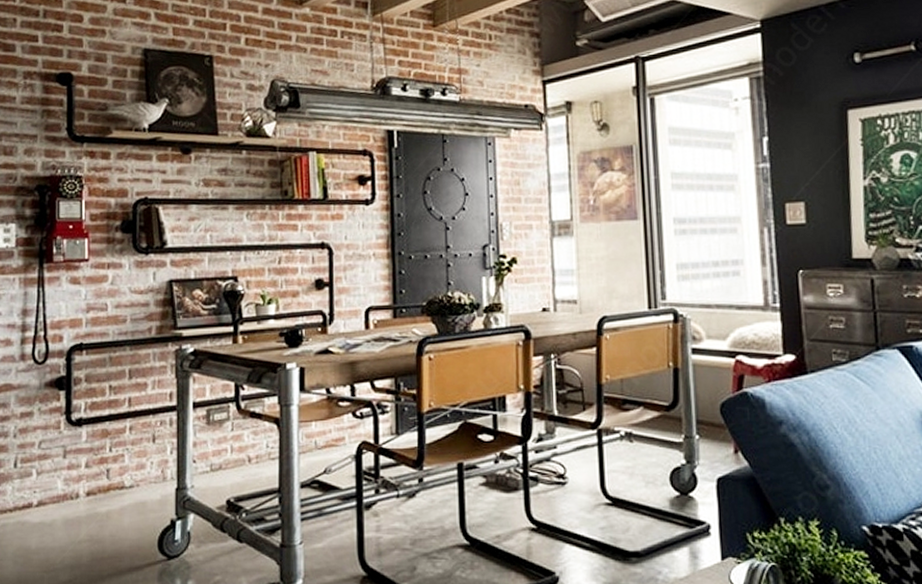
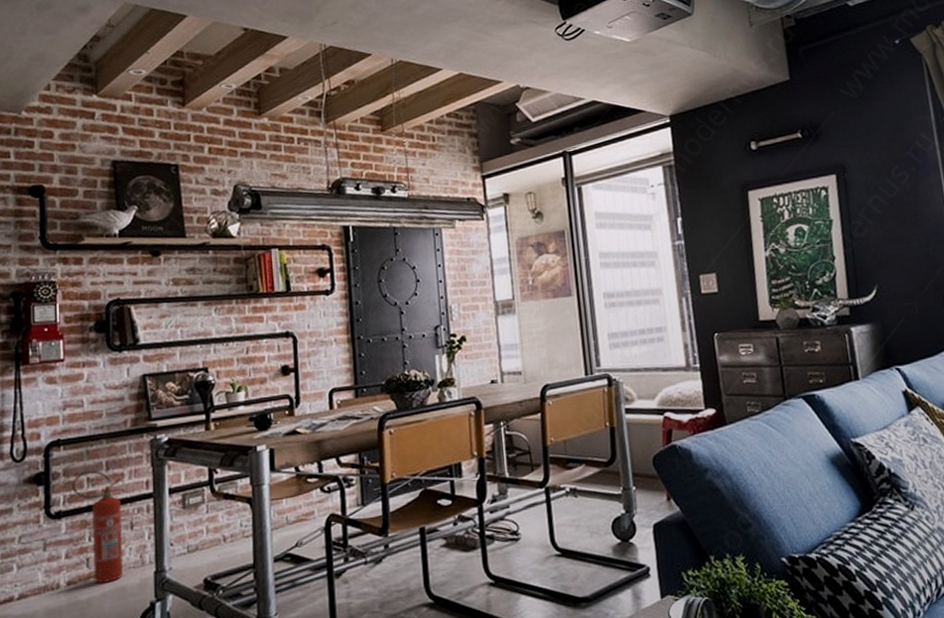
fire extinguisher: none [94,377,148,496] -> present [72,470,125,583]

